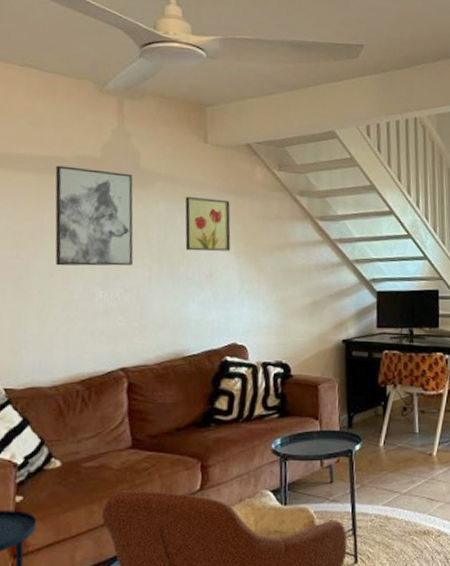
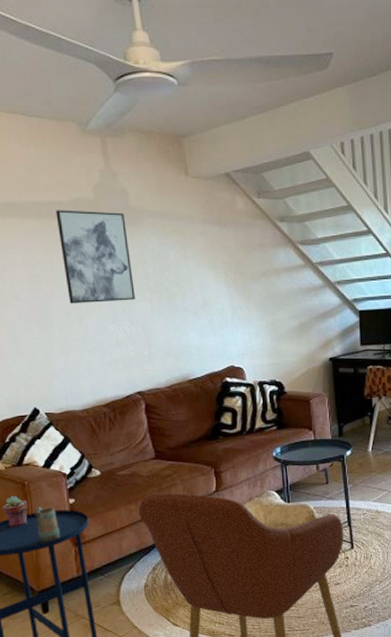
wall art: present [185,196,231,252] -> none [174,230,221,283]

